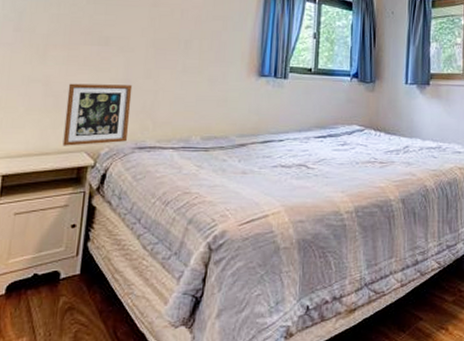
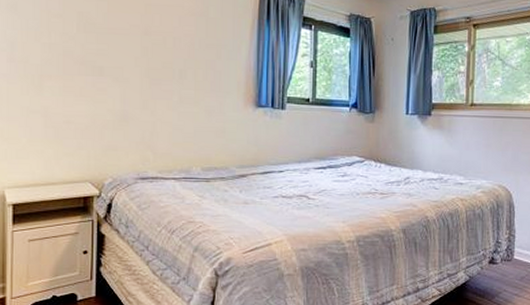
picture frame: present [62,83,133,146] -> none [67,114,130,177]

